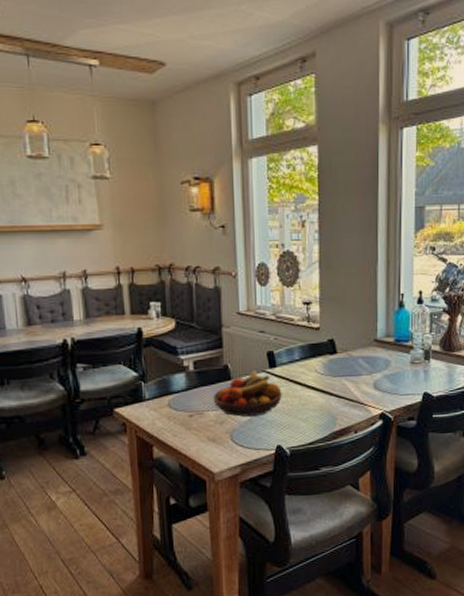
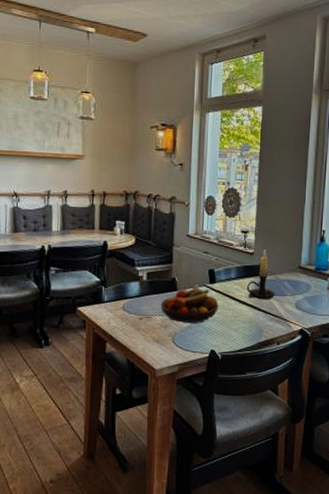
candle holder: none [315,321,349,383] -> present [247,249,276,300]

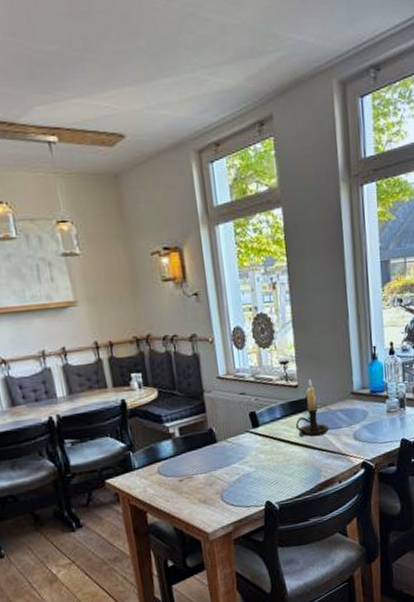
fruit bowl: present [160,284,219,324] -> none [200,431,267,477]

